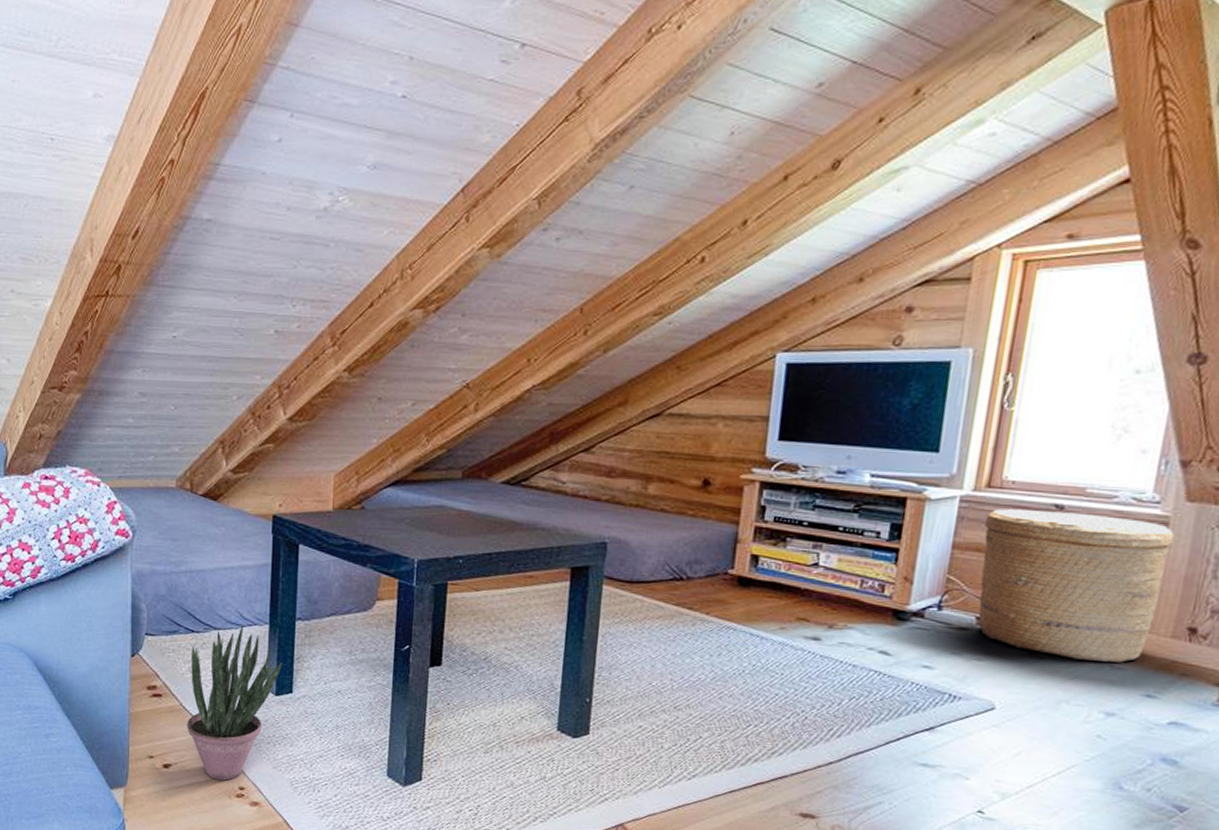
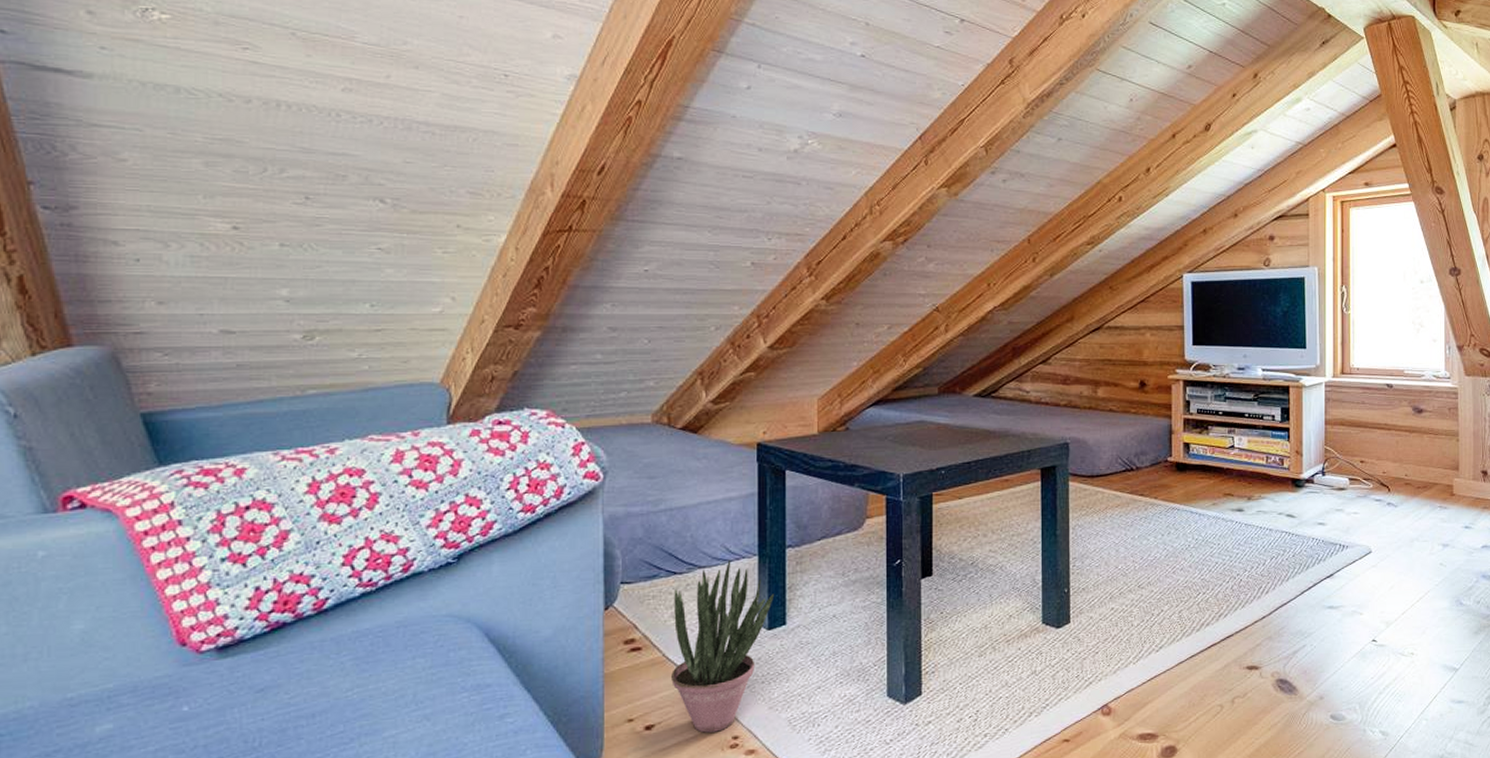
basket: present [978,508,1174,663] -> none [1343,389,1462,505]

